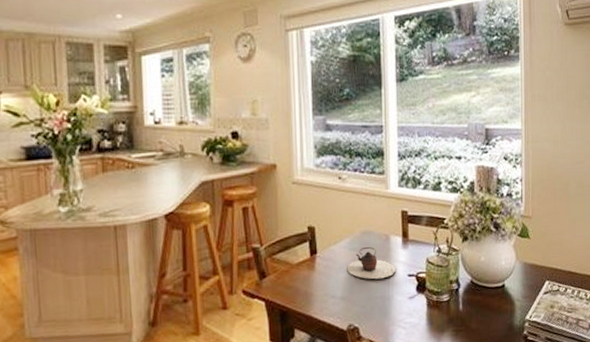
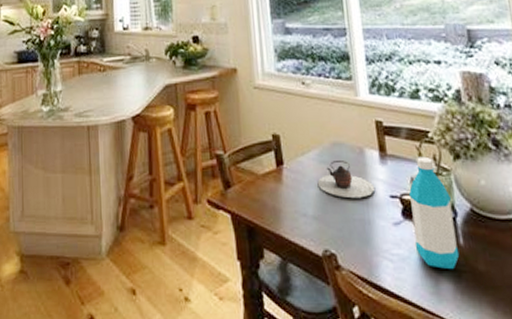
water bottle: none [423,240,458,330] -> present [408,156,460,269]

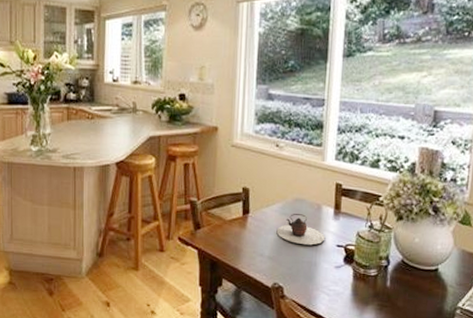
water bottle: present [408,156,460,269] -> none [350,216,387,303]

